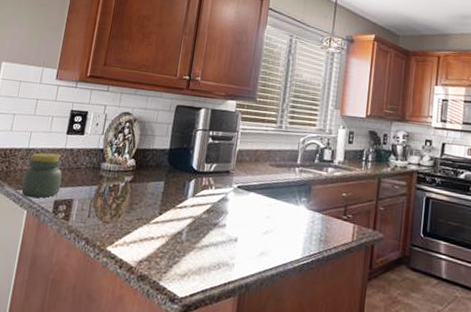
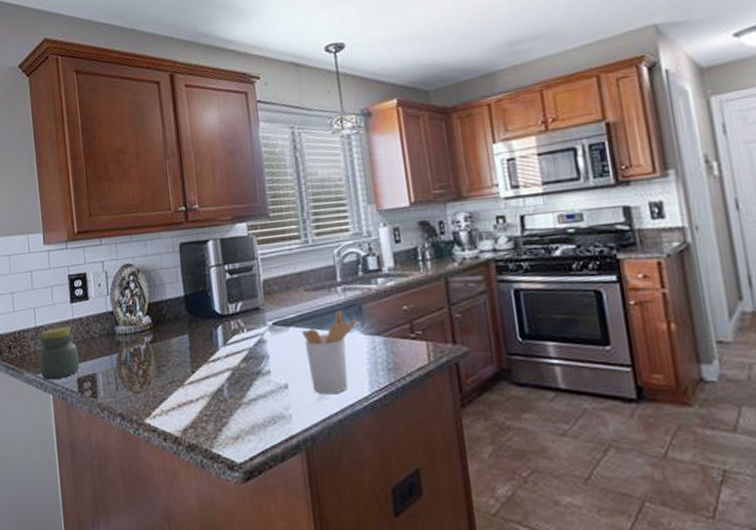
utensil holder: none [257,187,306,253] -> present [301,311,358,395]

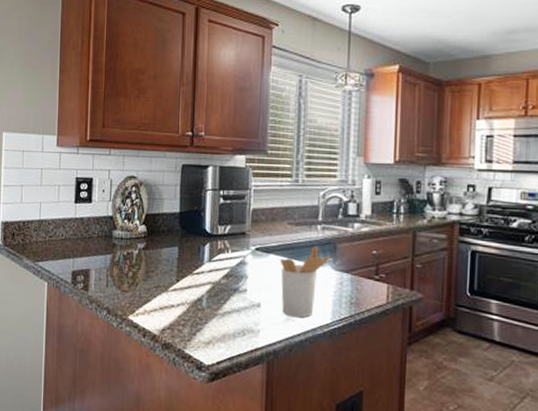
jar: present [39,326,80,380] -> none [39,223,76,270]

